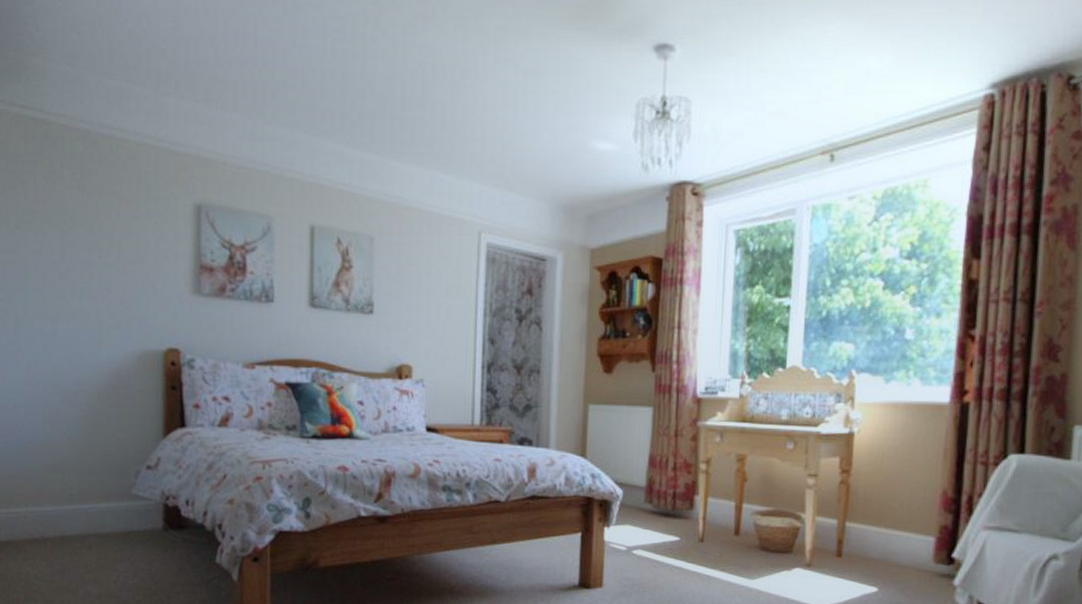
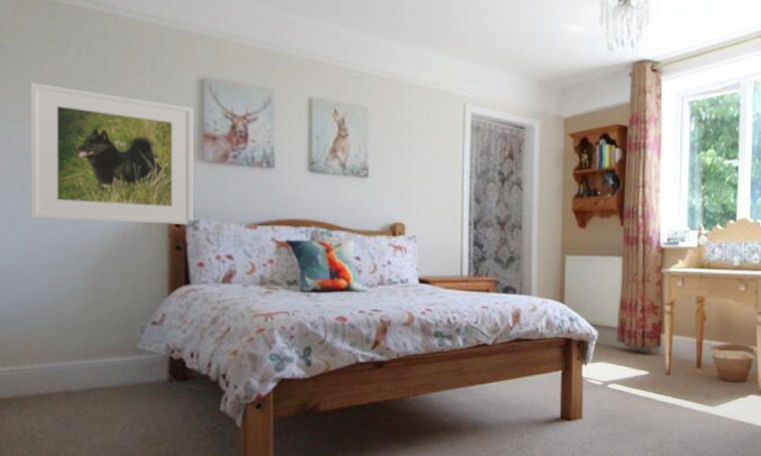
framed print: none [24,209,190,363] -> present [30,83,194,224]

